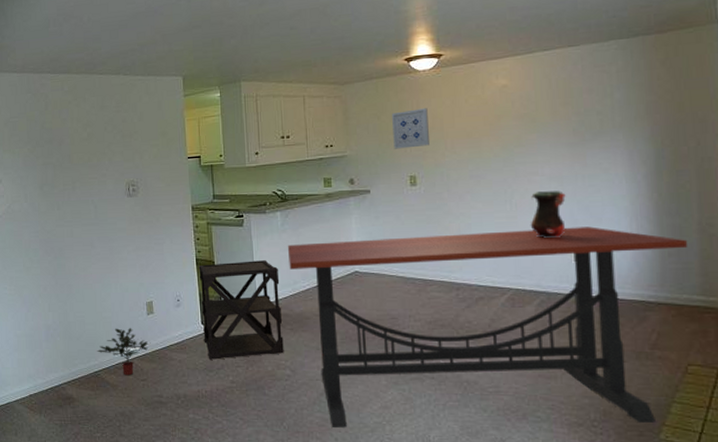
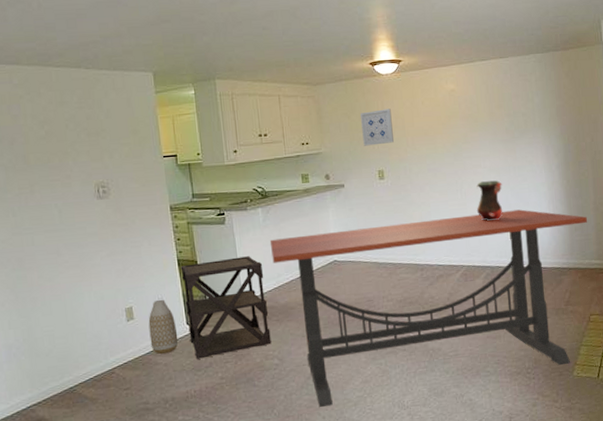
potted plant: present [97,328,151,376] -> none [71,337,133,387]
vase: none [166,296,193,350] -> present [148,299,179,354]

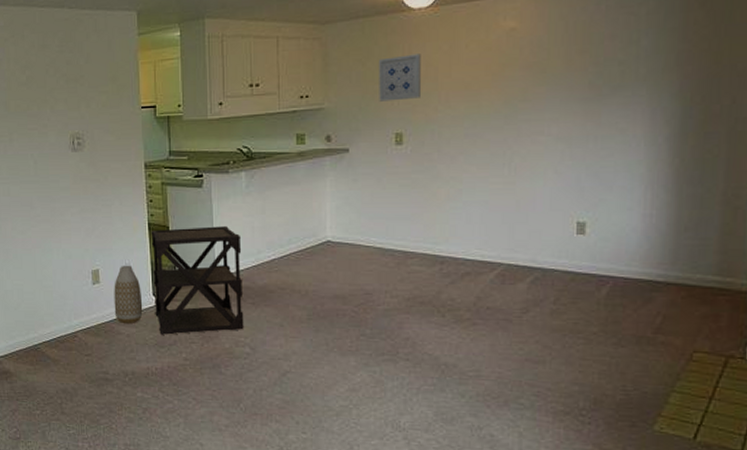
dining table: present [269,209,587,407] -> none [251,195,707,414]
vase: present [476,180,503,221] -> none [529,153,574,207]

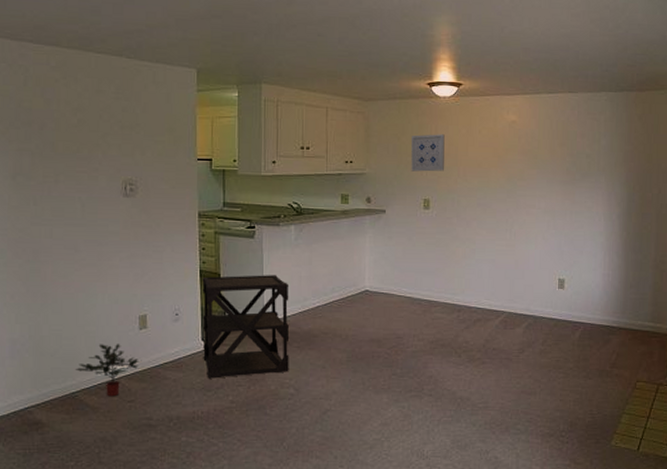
potted plant: none [37,298,97,350] -> present [76,344,142,397]
vase: present [114,265,143,323] -> none [161,310,191,368]

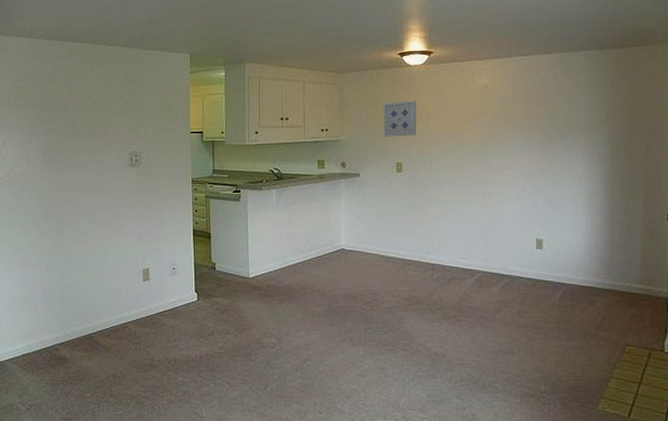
potted plant: present [76,344,142,397] -> none [92,293,145,339]
storage shelf: present [202,275,290,379] -> none [195,234,272,327]

